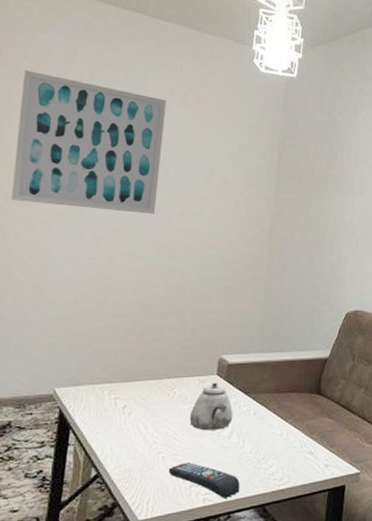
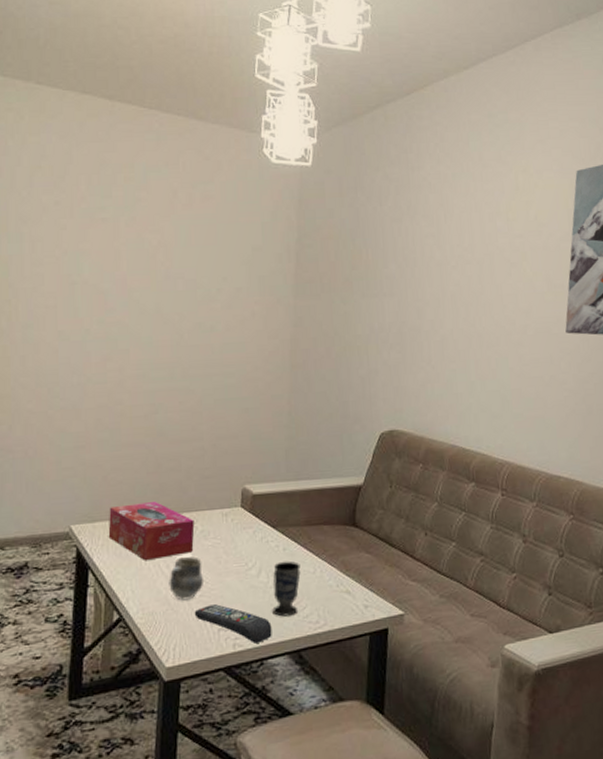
wall art: present [11,69,166,215] -> none [13,177,171,331]
tissue box: none [90,368,173,423] -> present [108,502,195,561]
cup: none [146,418,178,459] -> present [169,556,203,601]
teapot: present [189,383,233,431] -> none [214,516,261,569]
cup: none [241,424,269,474] -> present [272,561,301,617]

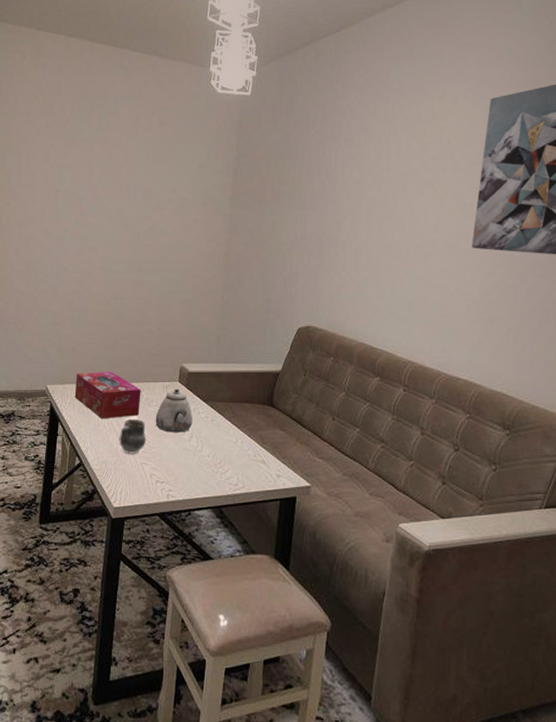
remote control: present [194,604,272,643] -> none [137,460,199,496]
teapot: none [214,516,261,569] -> present [155,389,193,433]
cup: present [272,561,301,617] -> none [200,430,225,477]

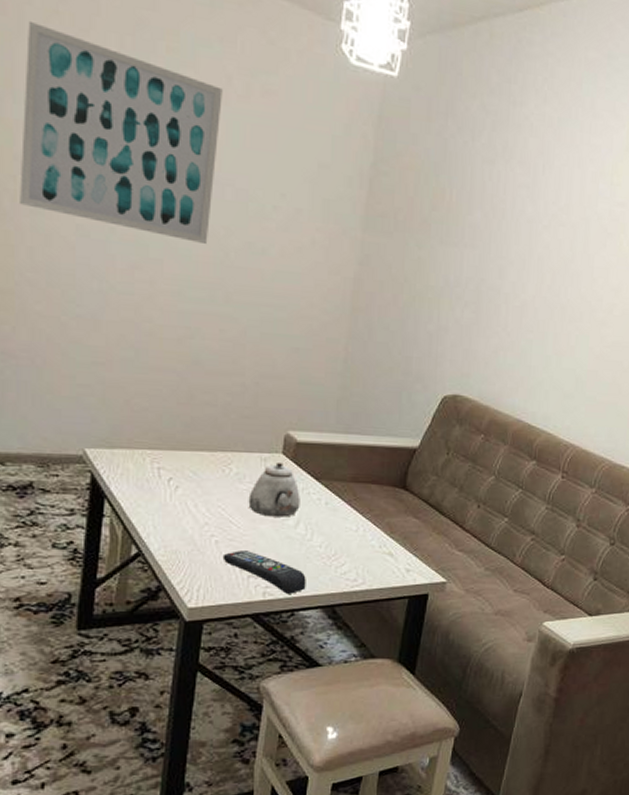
wall art: none [12,105,134,232] -> present [19,20,223,245]
tissue box: present [74,372,141,419] -> none [129,434,229,497]
cup: present [119,418,146,454] -> none [196,497,235,543]
remote control: none [137,460,199,496] -> present [222,551,306,594]

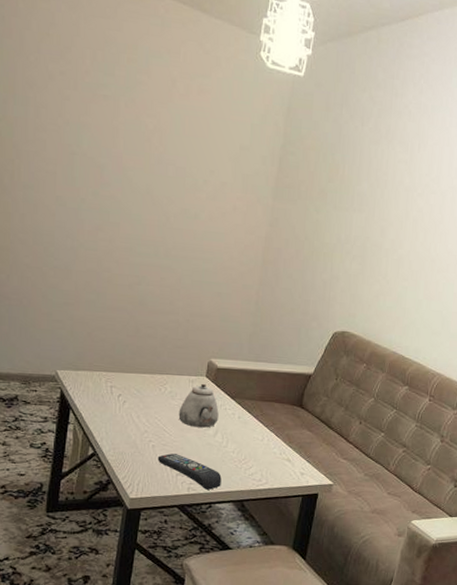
wall art: present [19,20,223,245] -> none [16,41,169,211]

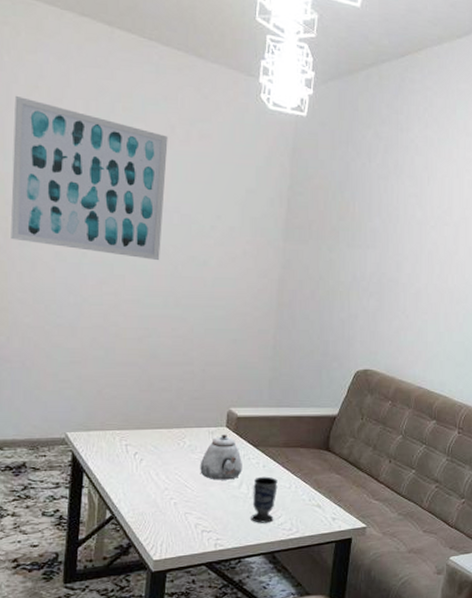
wall art: none [16,41,169,211] -> present [10,95,168,261]
remote control: present [157,453,222,490] -> none [180,509,250,544]
cup: none [223,427,251,472] -> present [251,476,278,523]

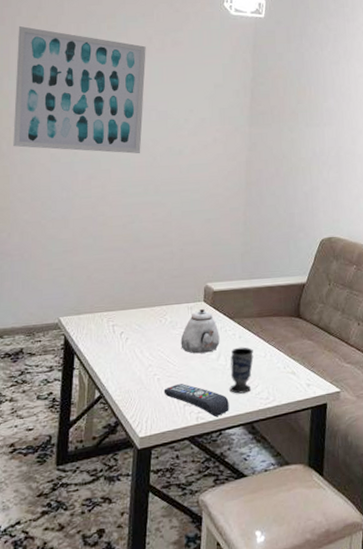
remote control: none [180,509,250,544] -> present [163,384,229,417]

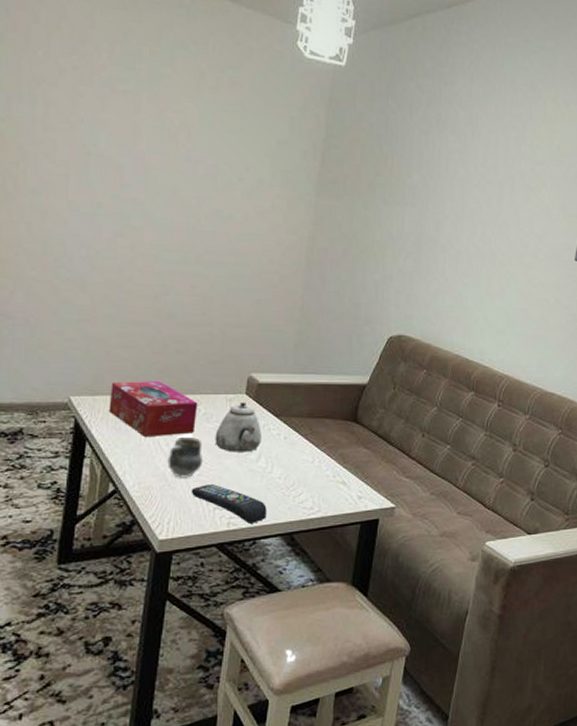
wall art: present [13,25,146,154] -> none [21,35,196,214]
tissue box: none [91,297,165,348] -> present [108,381,198,438]
cup: none [142,343,171,381] -> present [167,436,203,478]
cup: present [229,347,254,394] -> none [269,449,300,501]

